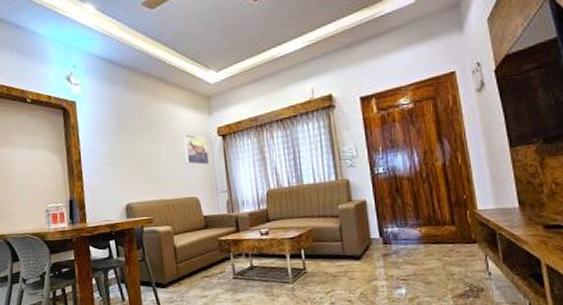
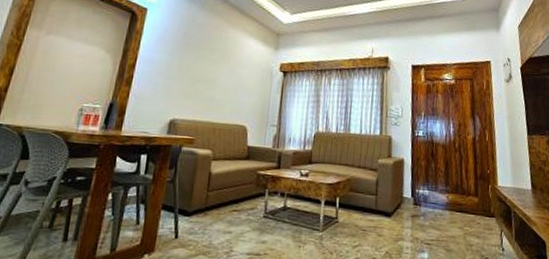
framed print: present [183,133,209,165] -> none [243,62,268,97]

